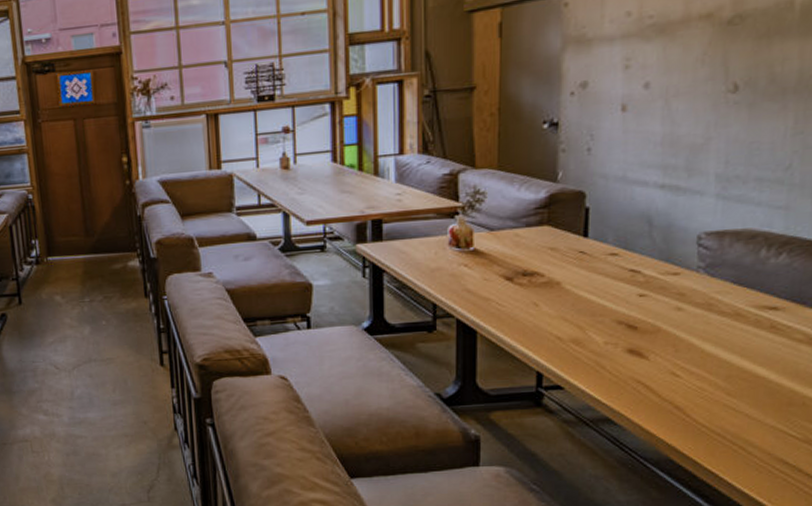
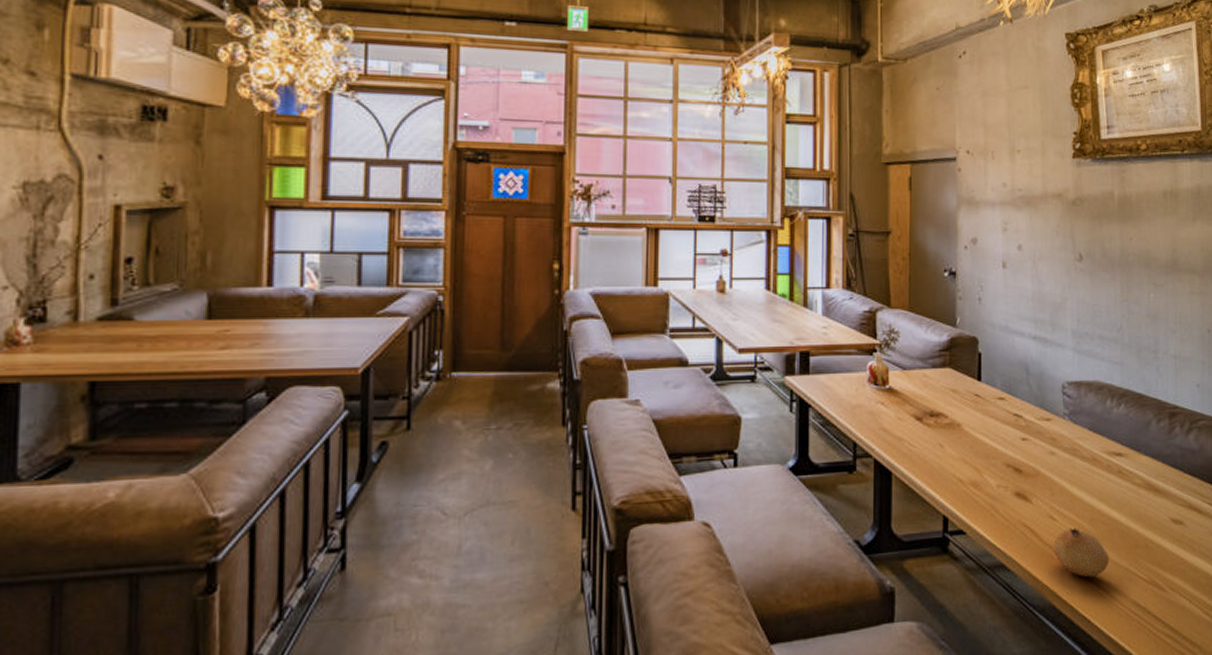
fruit: none [674,383,750,434] -> present [1053,526,1109,578]

